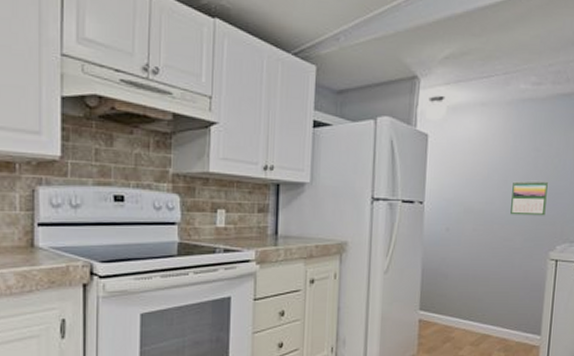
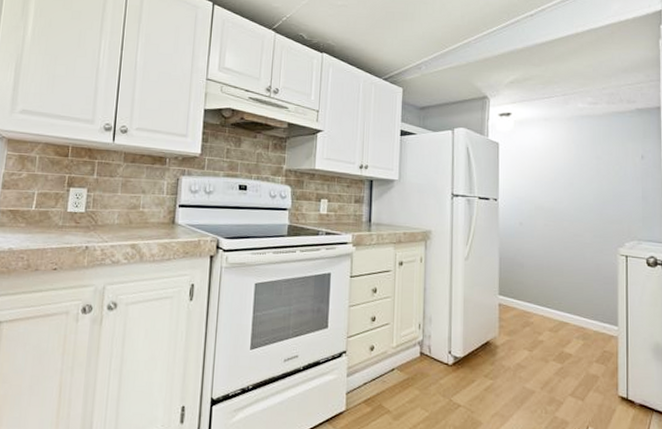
calendar: present [510,180,548,216] -> none [578,184,611,216]

